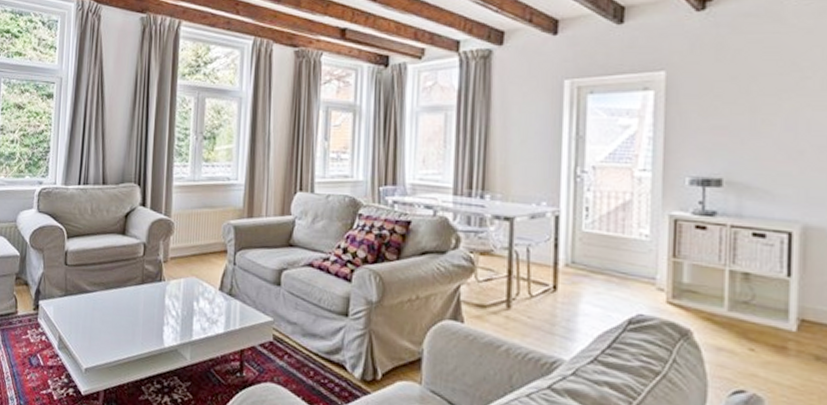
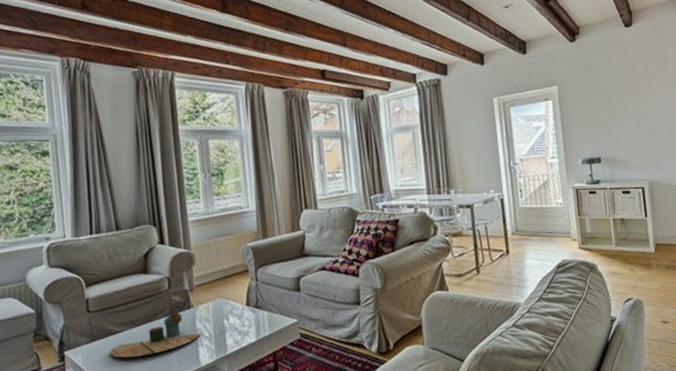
decorative tray: none [79,282,169,323] -> present [109,312,202,358]

